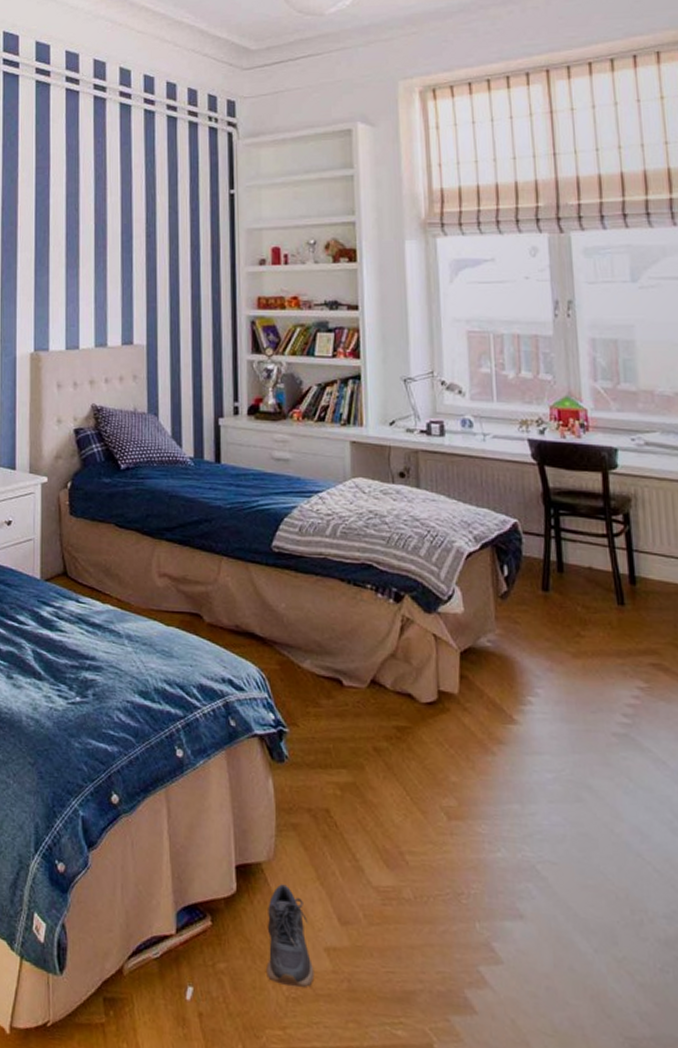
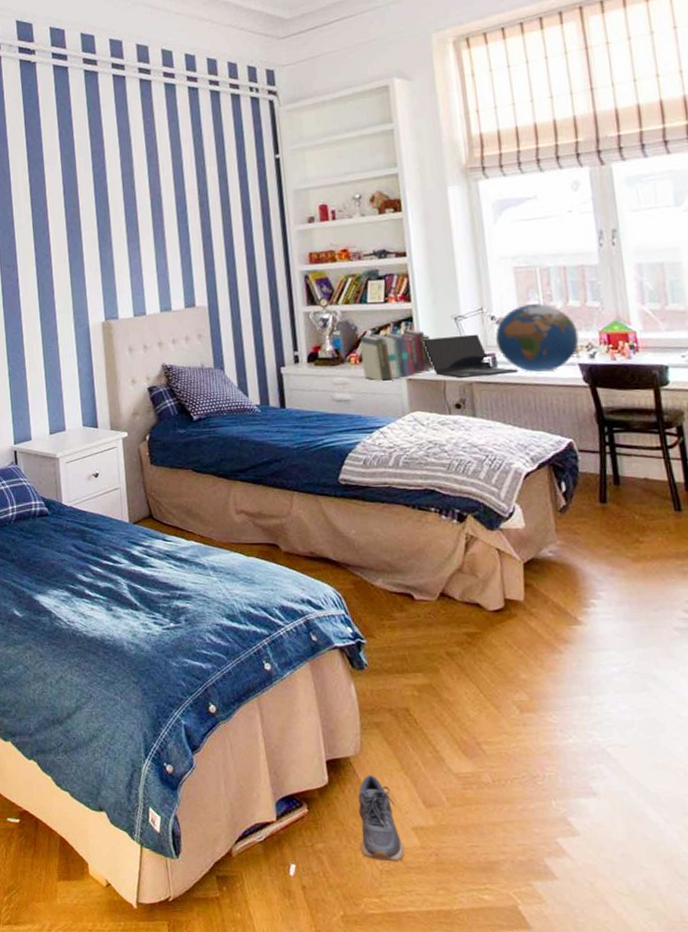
books: none [304,388,381,443] -> present [359,329,436,382]
laptop: none [370,398,465,446] -> present [423,334,518,379]
globe: none [445,372,530,446] -> present [495,304,579,373]

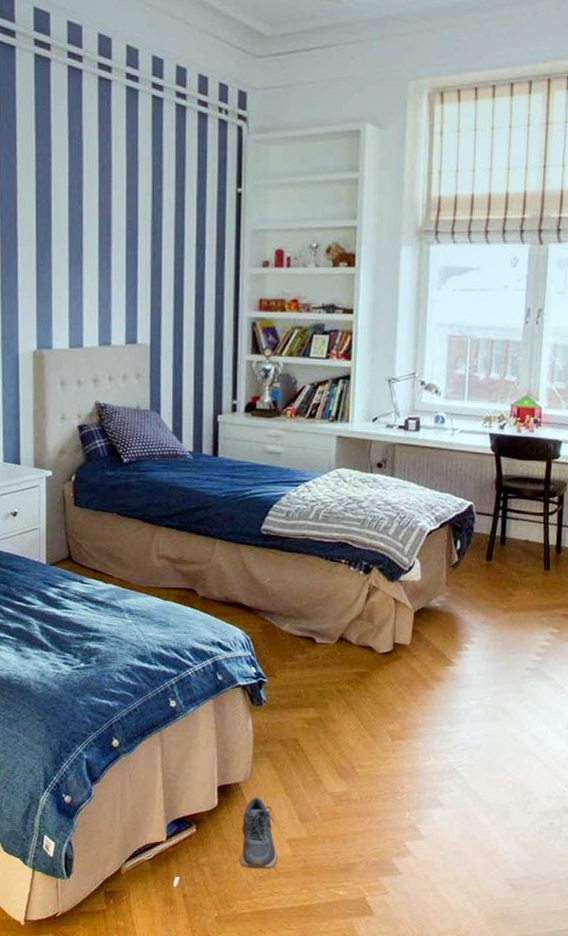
books: present [359,329,436,382] -> none [297,387,365,437]
laptop: present [423,334,518,379] -> none [357,397,437,440]
globe: present [495,304,579,373] -> none [422,373,494,439]

